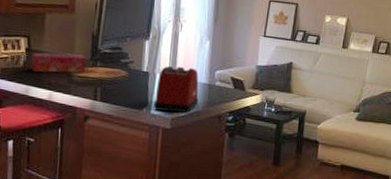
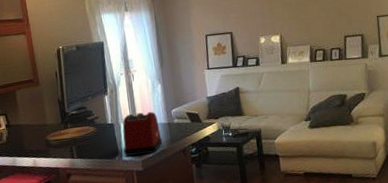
tissue box: present [31,52,87,73] -> none [11,120,60,145]

